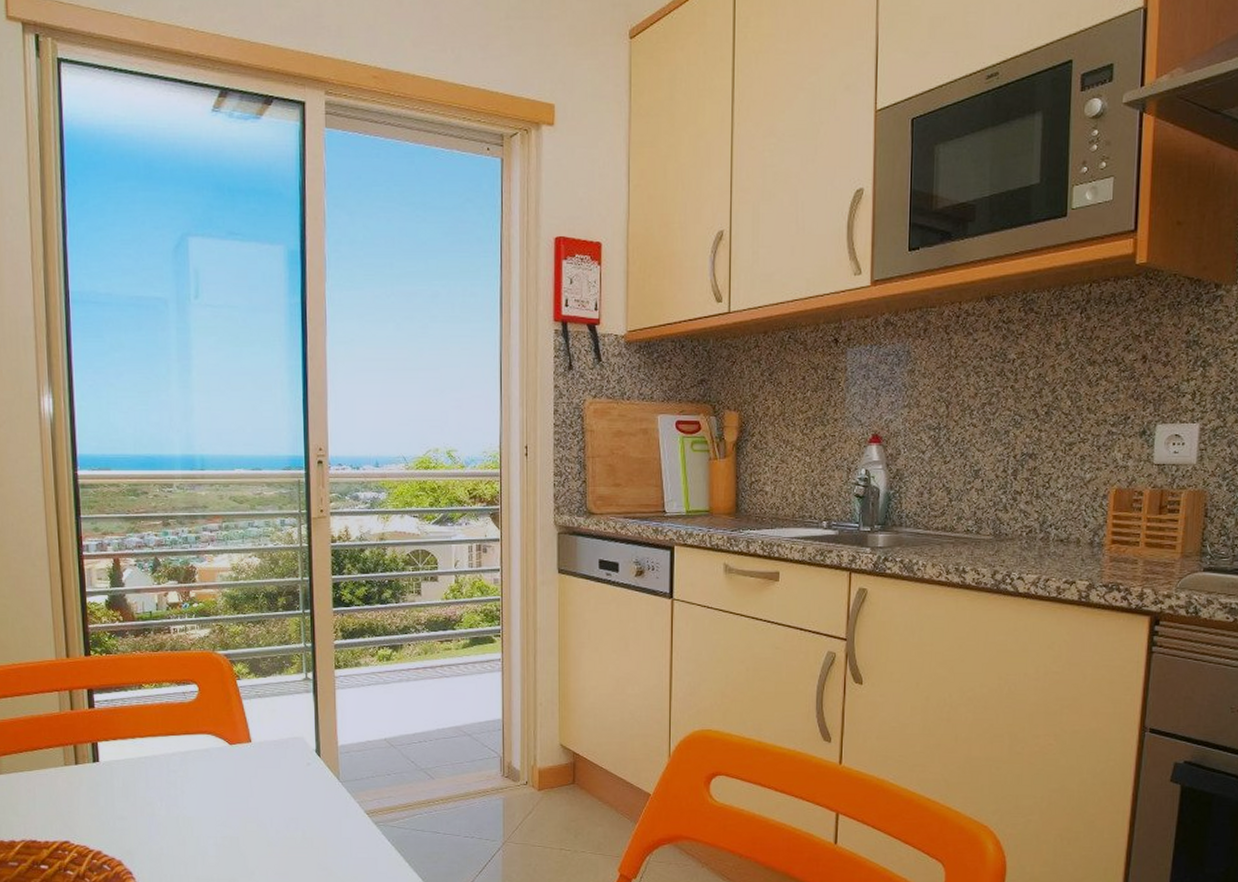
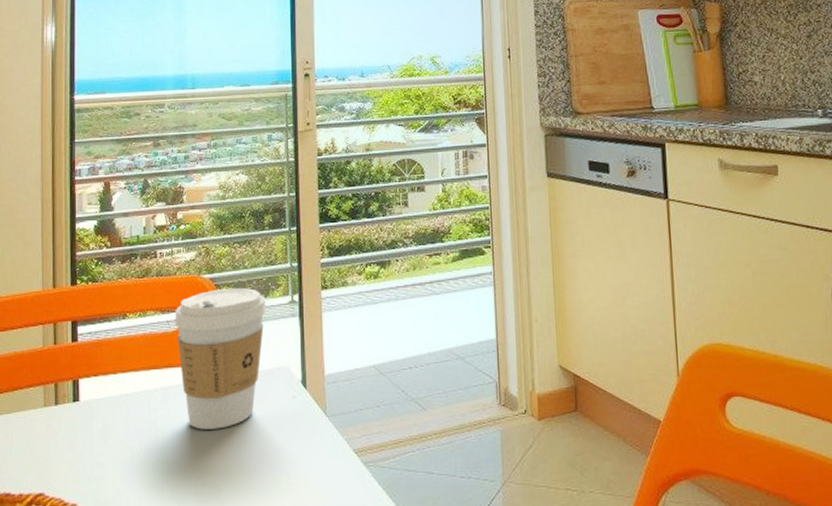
coffee cup: none [190,664,281,790] -> present [174,287,266,430]

